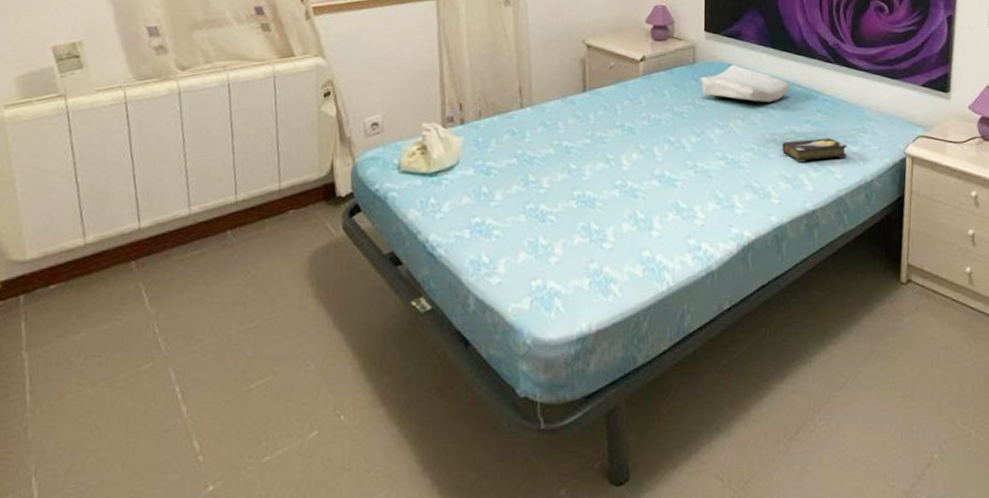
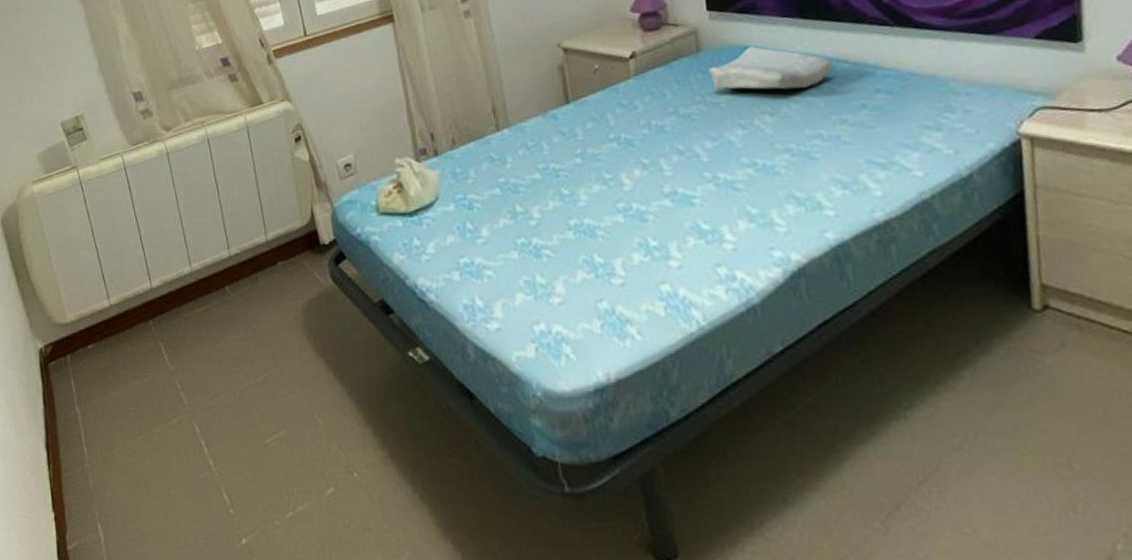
hardback book: present [780,138,847,163] -> none [828,124,928,161]

